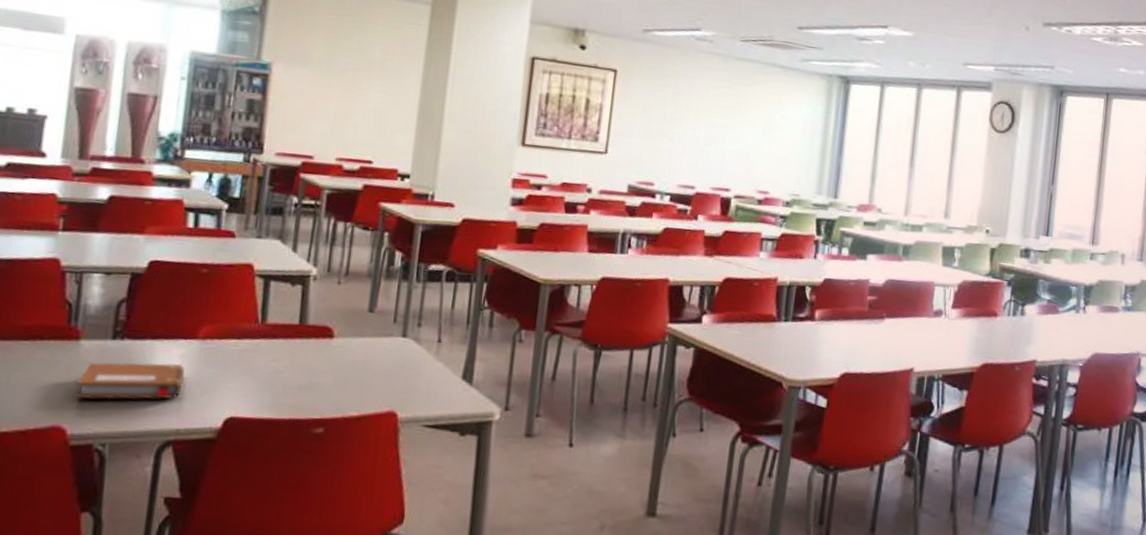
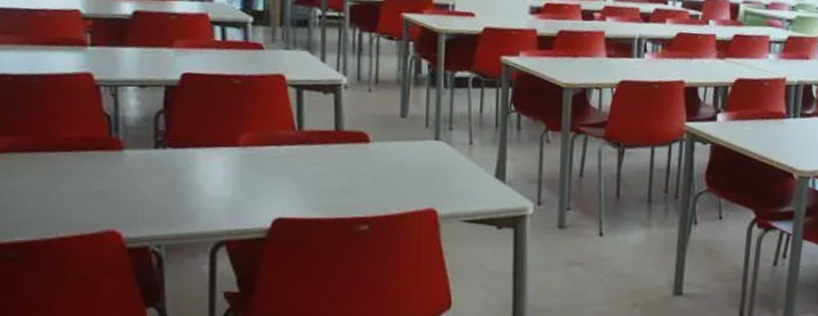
notebook: present [75,362,185,400] -> none [125,170,230,205]

